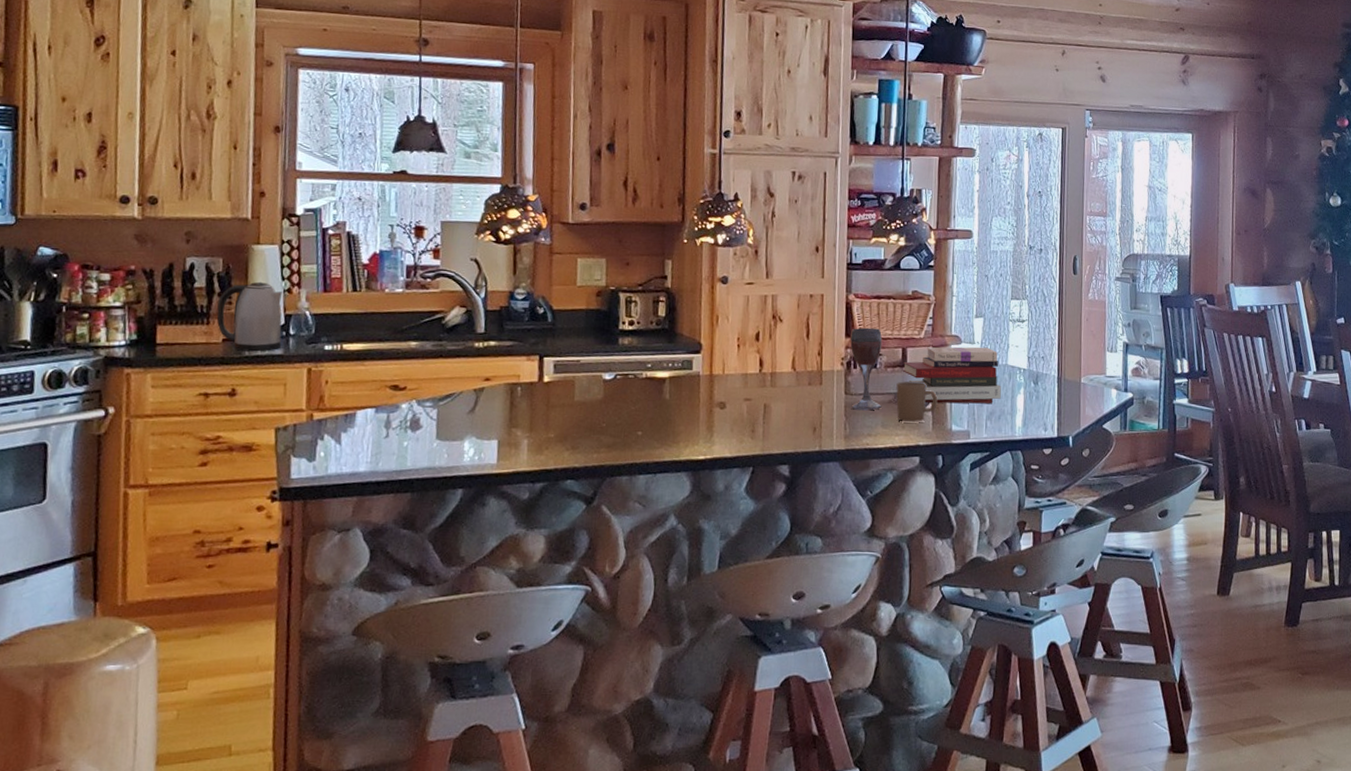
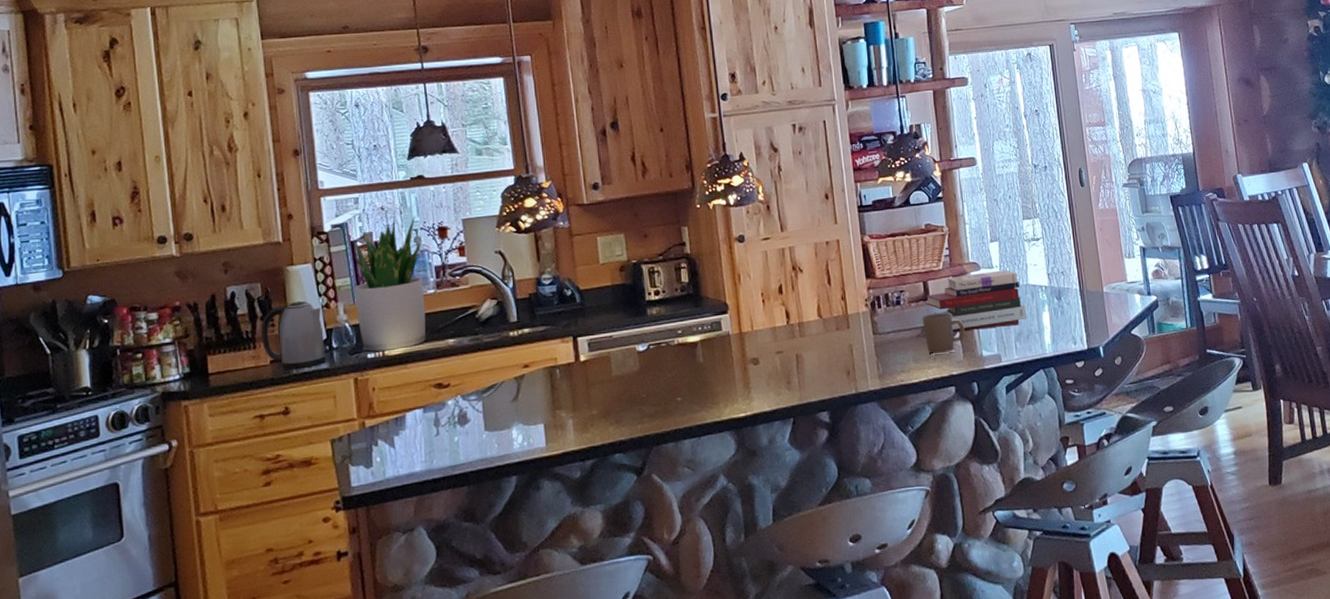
planter: none [319,209,394,345] -> present [352,216,426,352]
cup: present [850,327,883,411] -> none [871,265,911,349]

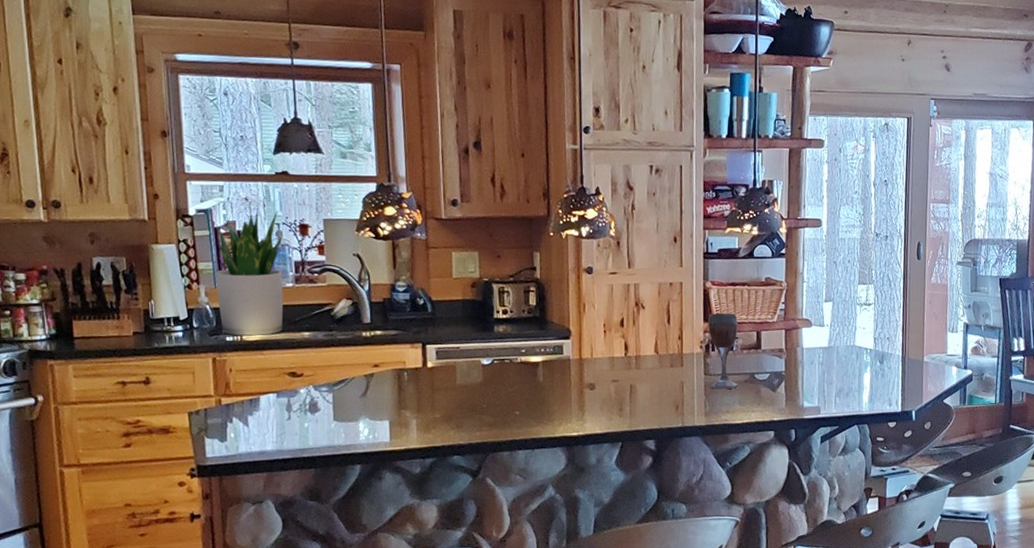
kettle: present [261,301,325,370] -> none [125,278,186,343]
cup: none [871,265,911,349] -> present [708,313,739,390]
mug: present [922,312,965,354] -> none [751,362,790,399]
books: present [925,270,1027,333] -> none [757,329,849,382]

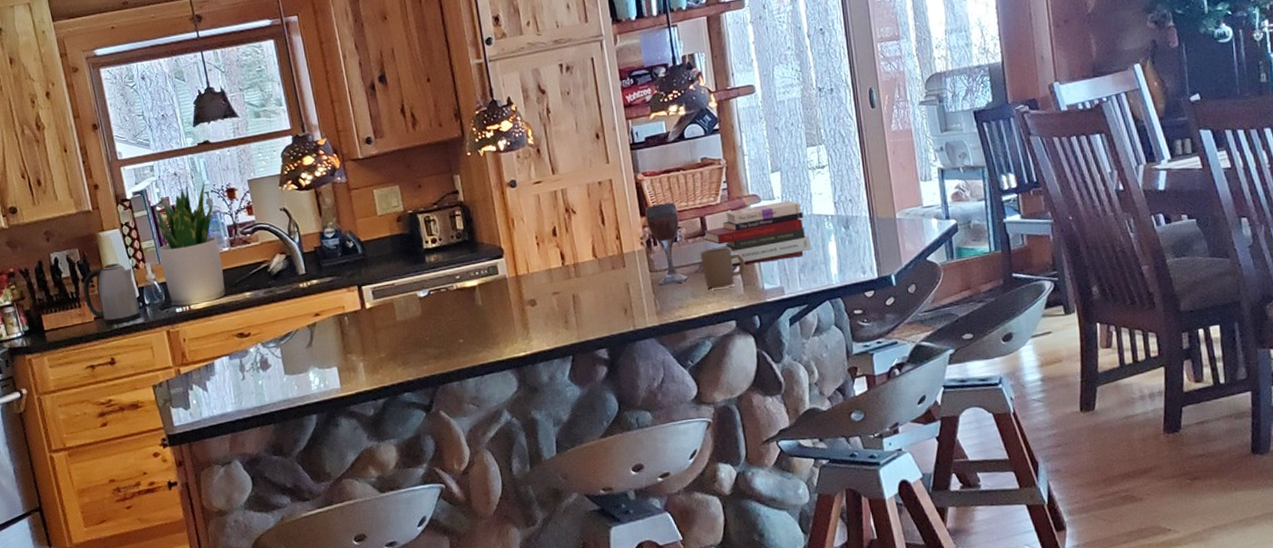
kettle: none [125,278,186,343] -> present [83,263,141,325]
mug: none [751,362,790,399] -> present [700,247,746,289]
books: none [757,329,849,382] -> present [703,200,811,267]

